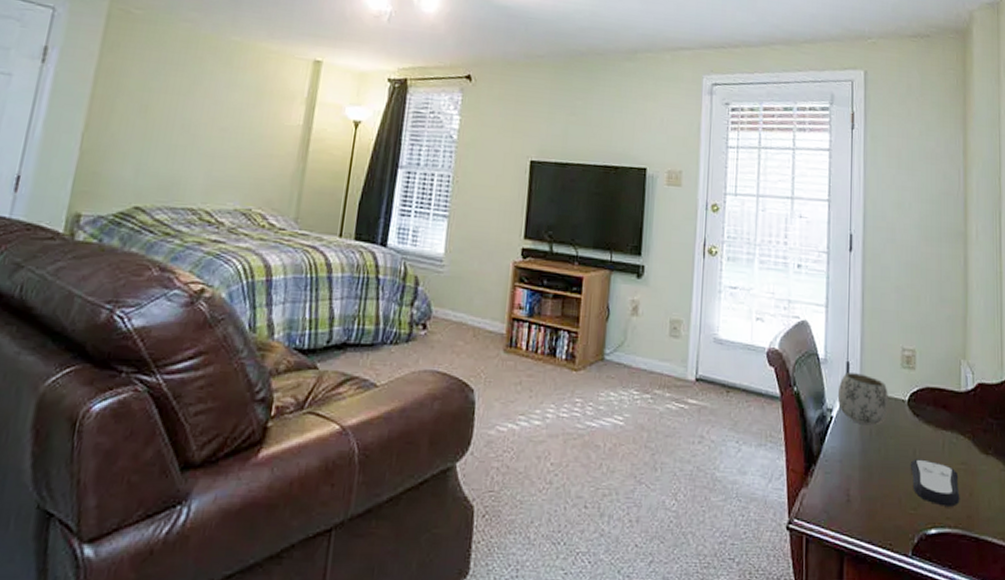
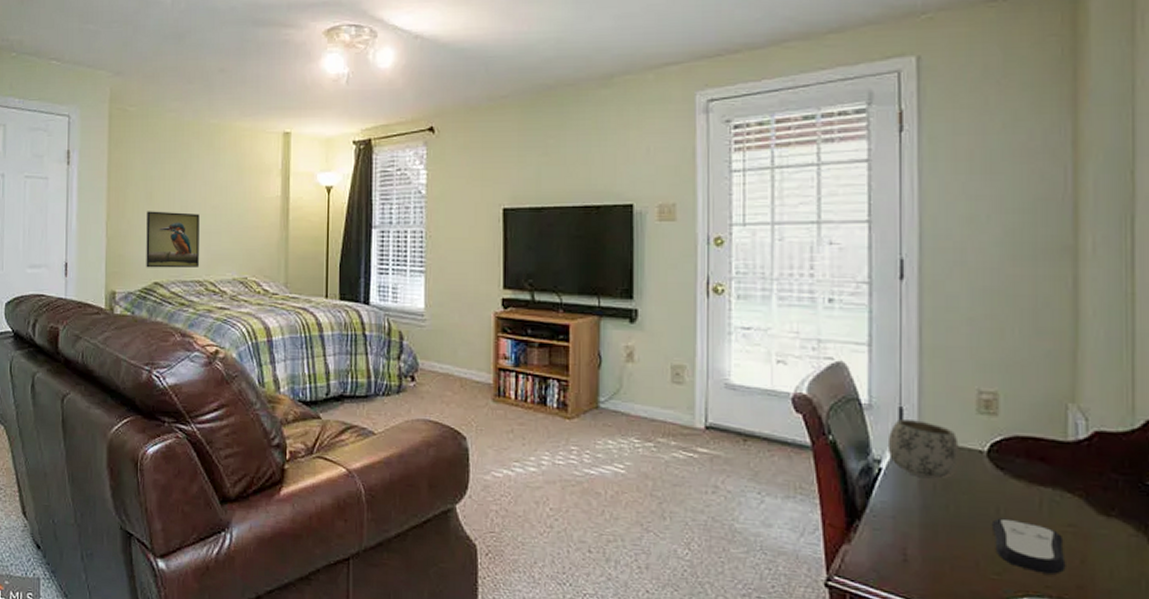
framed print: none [126,125,204,194] -> present [146,211,200,268]

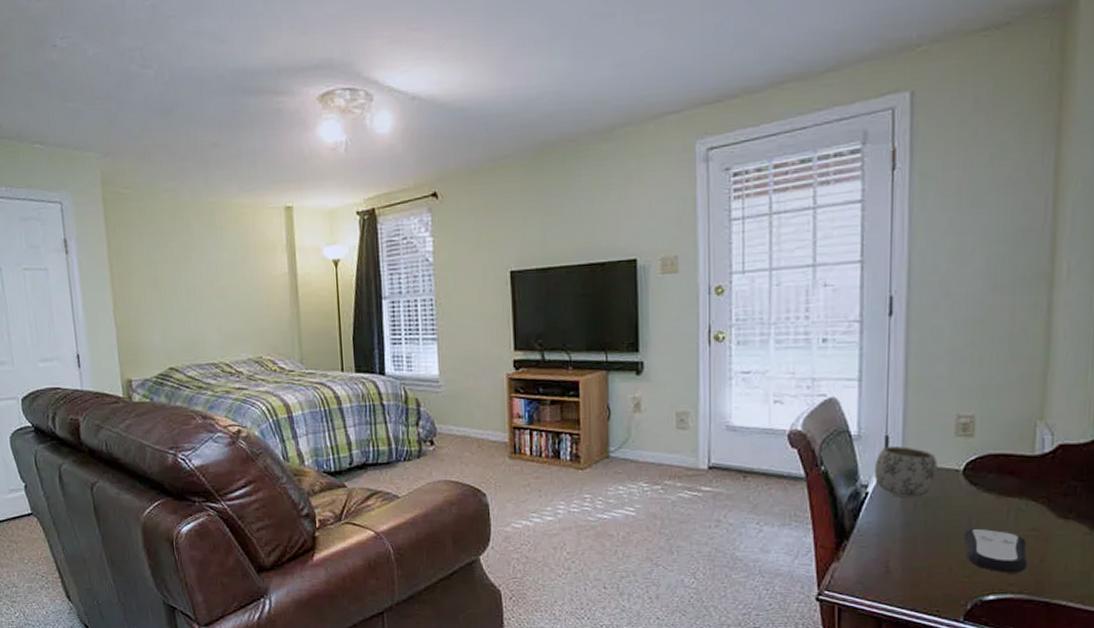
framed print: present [146,211,200,268] -> none [154,295,213,354]

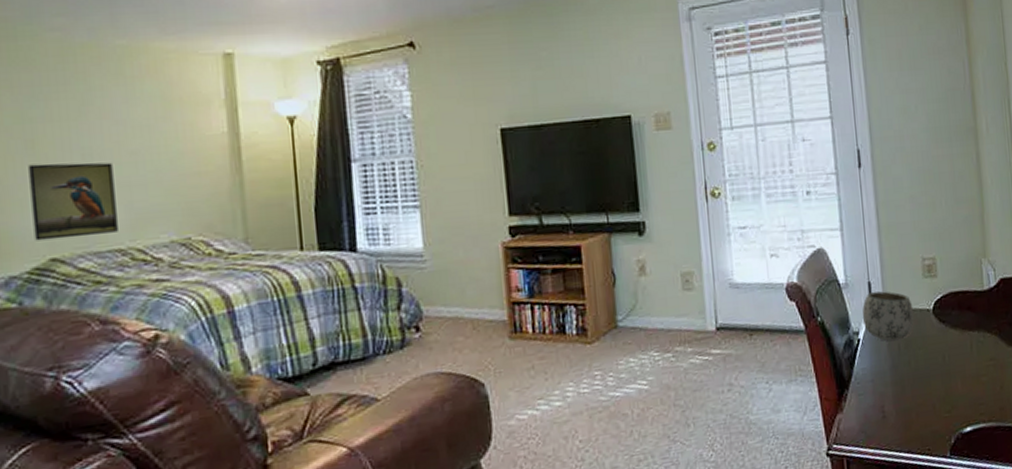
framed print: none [154,295,213,354] -> present [28,162,118,241]
remote control: present [964,528,1028,573] -> none [940,363,992,404]

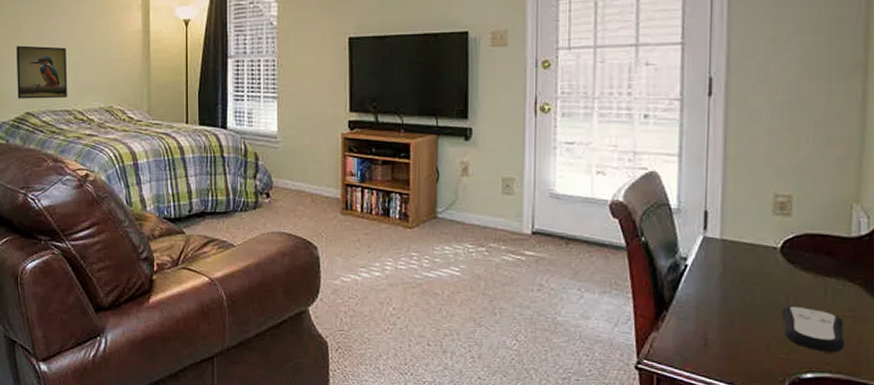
mug: present [862,291,914,342] -> none [693,222,756,273]
remote control: none [940,363,992,404] -> present [781,305,845,353]

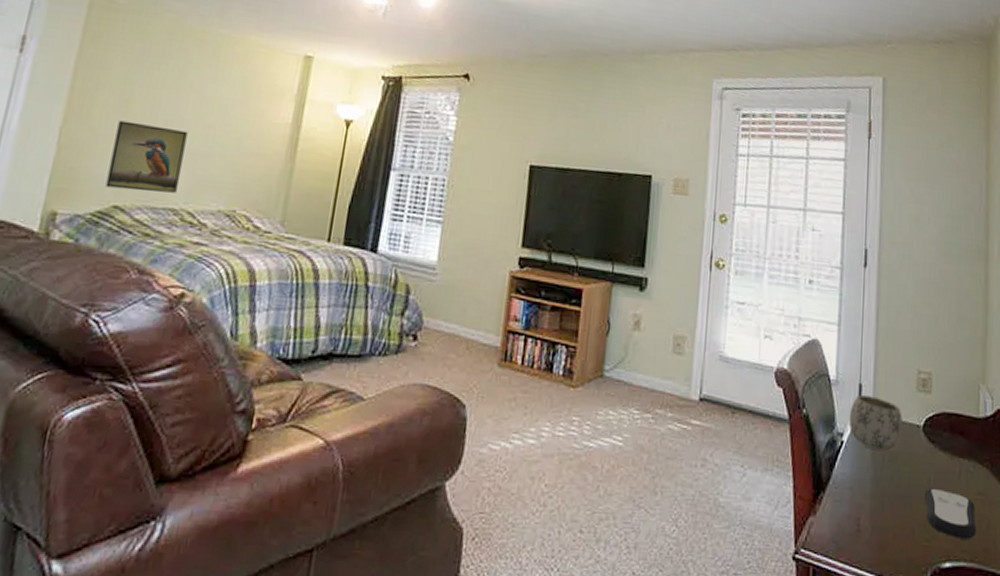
mug: none [693,222,756,273] -> present [848,395,903,452]

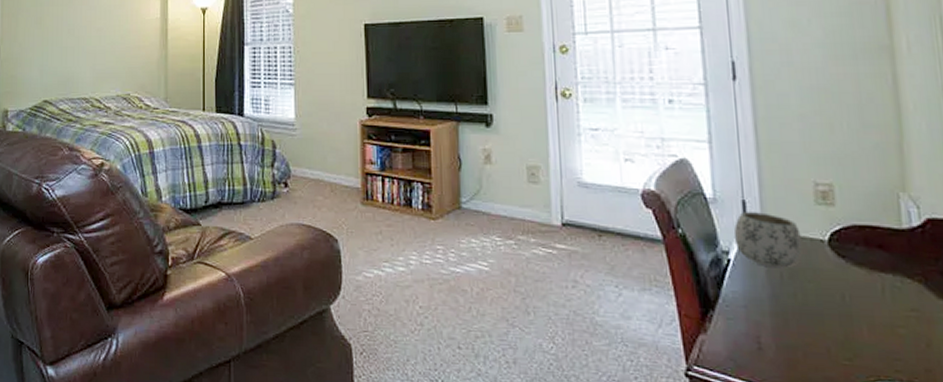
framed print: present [105,120,188,193] -> none [36,34,86,87]
remote control: present [924,488,977,539] -> none [838,304,913,359]

